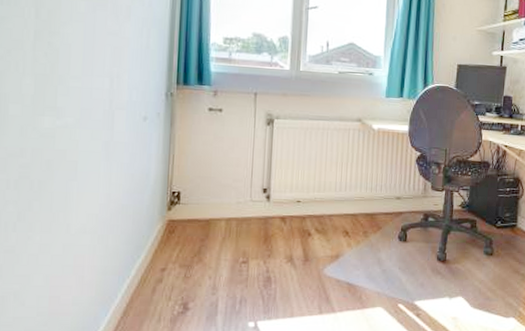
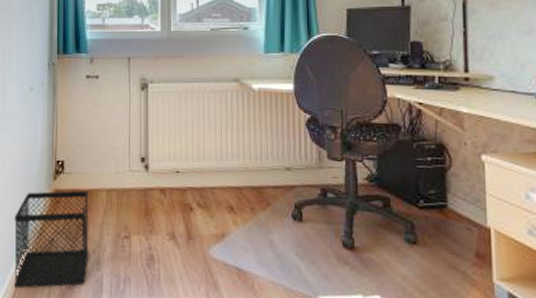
wastebasket: none [118,220,206,318] -> present [13,190,89,289]

